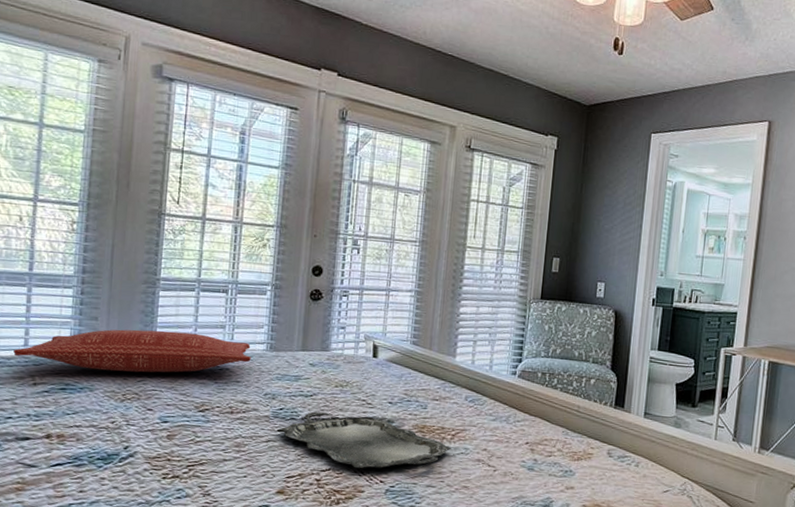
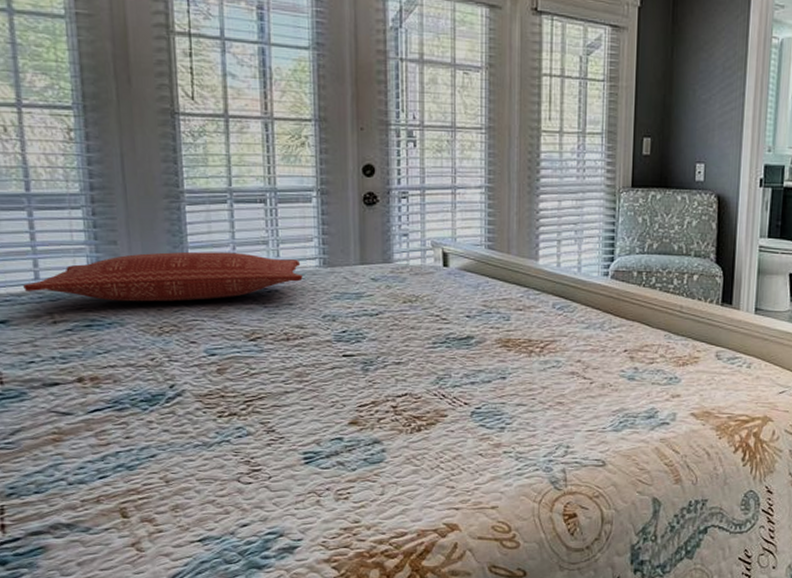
serving tray: present [279,411,452,469] -> none [344,332,542,391]

